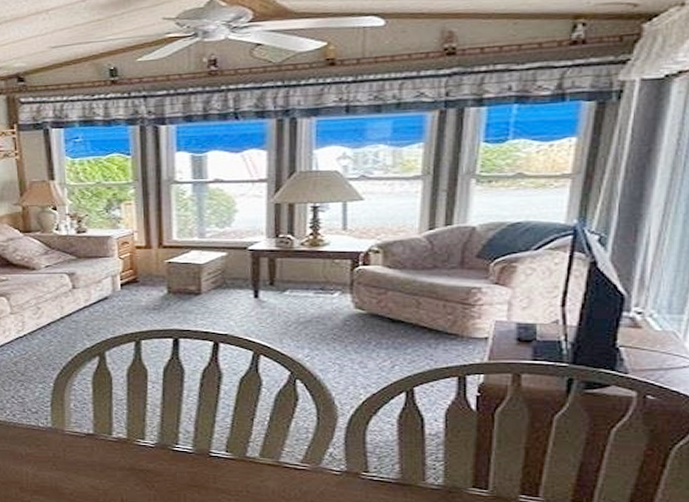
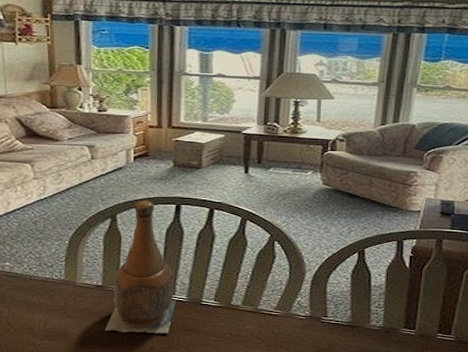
bottle: none [100,334,180,490] -> present [105,200,176,334]

